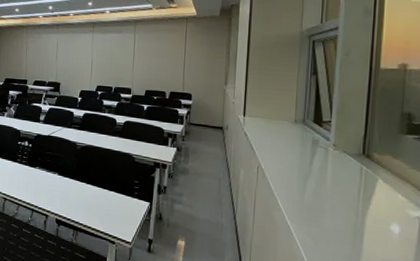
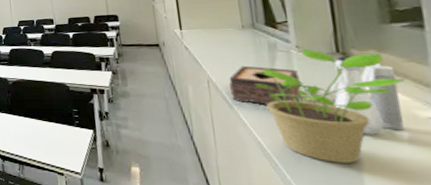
tissue box: none [274,156,332,194] -> present [229,65,301,105]
potted plant: none [294,147,407,250] -> present [250,48,405,163]
water bottle: none [351,157,401,228] -> present [329,55,404,135]

